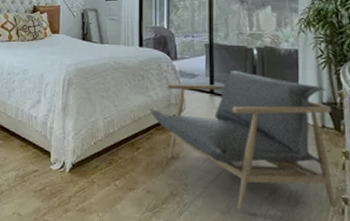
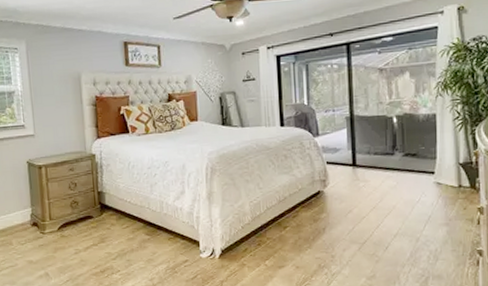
armchair: present [150,71,335,211] -> none [294,141,471,274]

